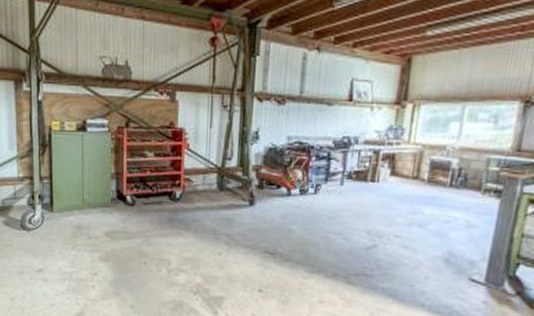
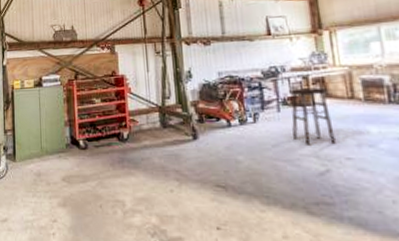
stool: none [350,163,394,222] -> present [289,87,336,145]

